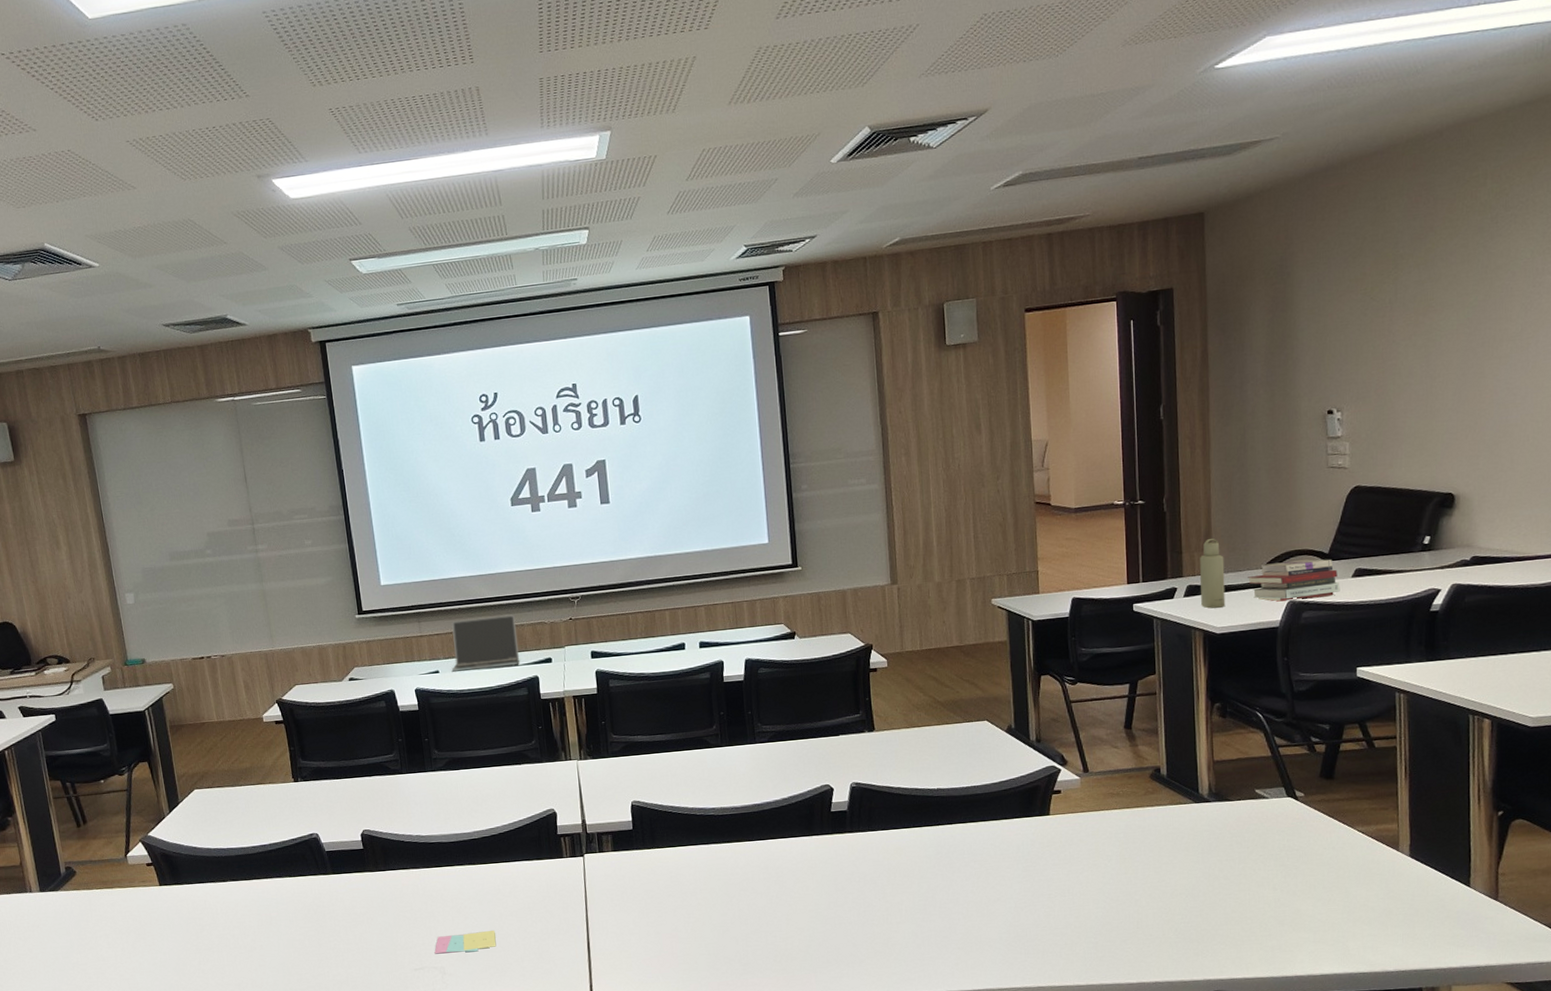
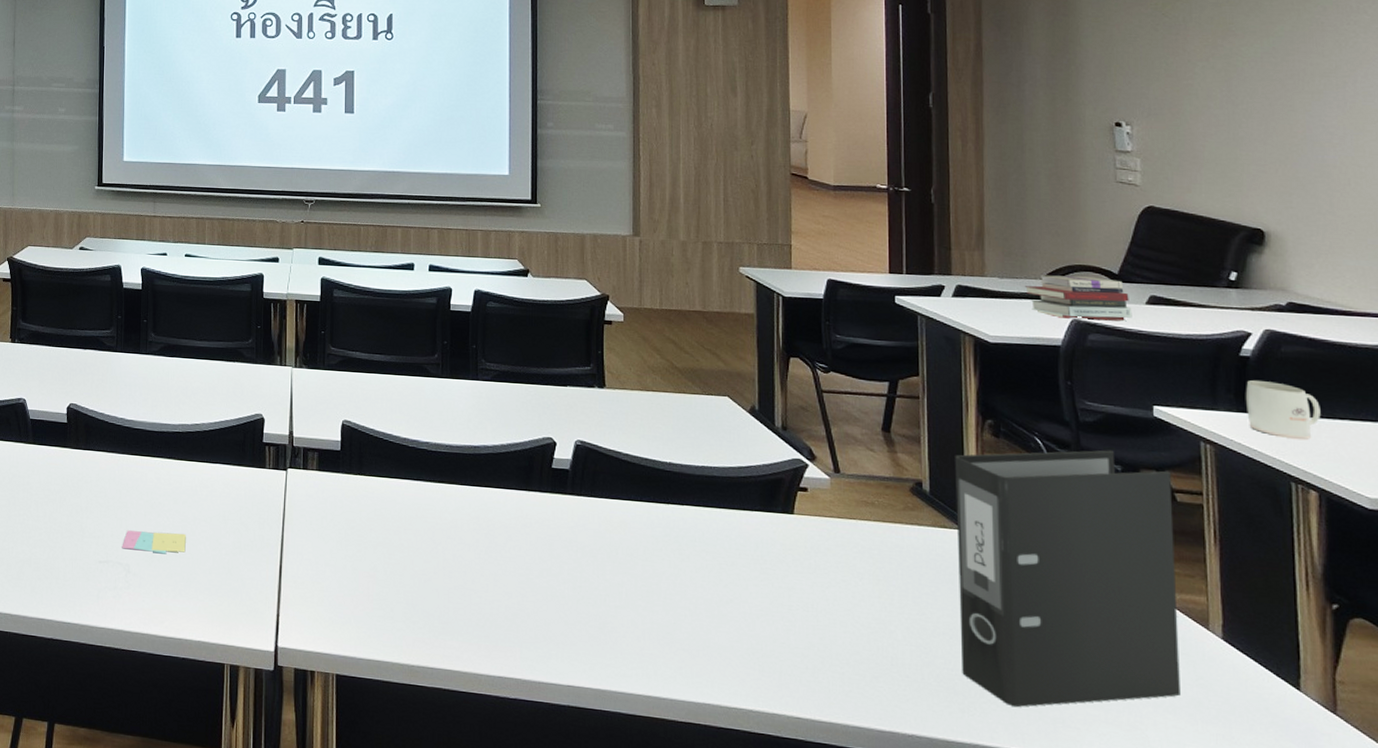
laptop: present [452,614,520,672] -> none [180,206,248,260]
binder: none [1188,712,1375,943] -> present [955,450,1180,707]
bottle: present [1200,539,1226,609] -> none [971,239,1000,315]
mug: none [1433,630,1495,678] -> present [1245,380,1321,440]

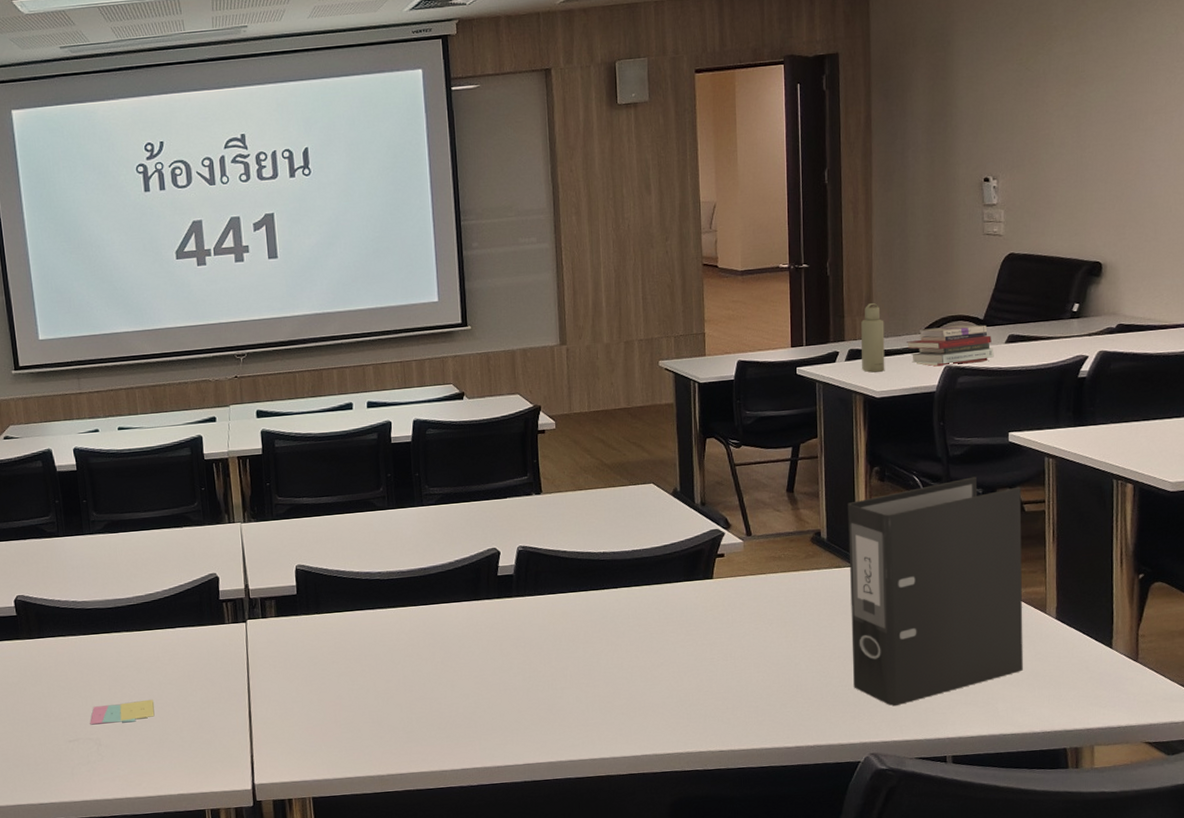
bottle: none [971,239,1000,315] -> present [861,303,885,373]
mug: present [1245,380,1321,440] -> none [1081,396,1138,443]

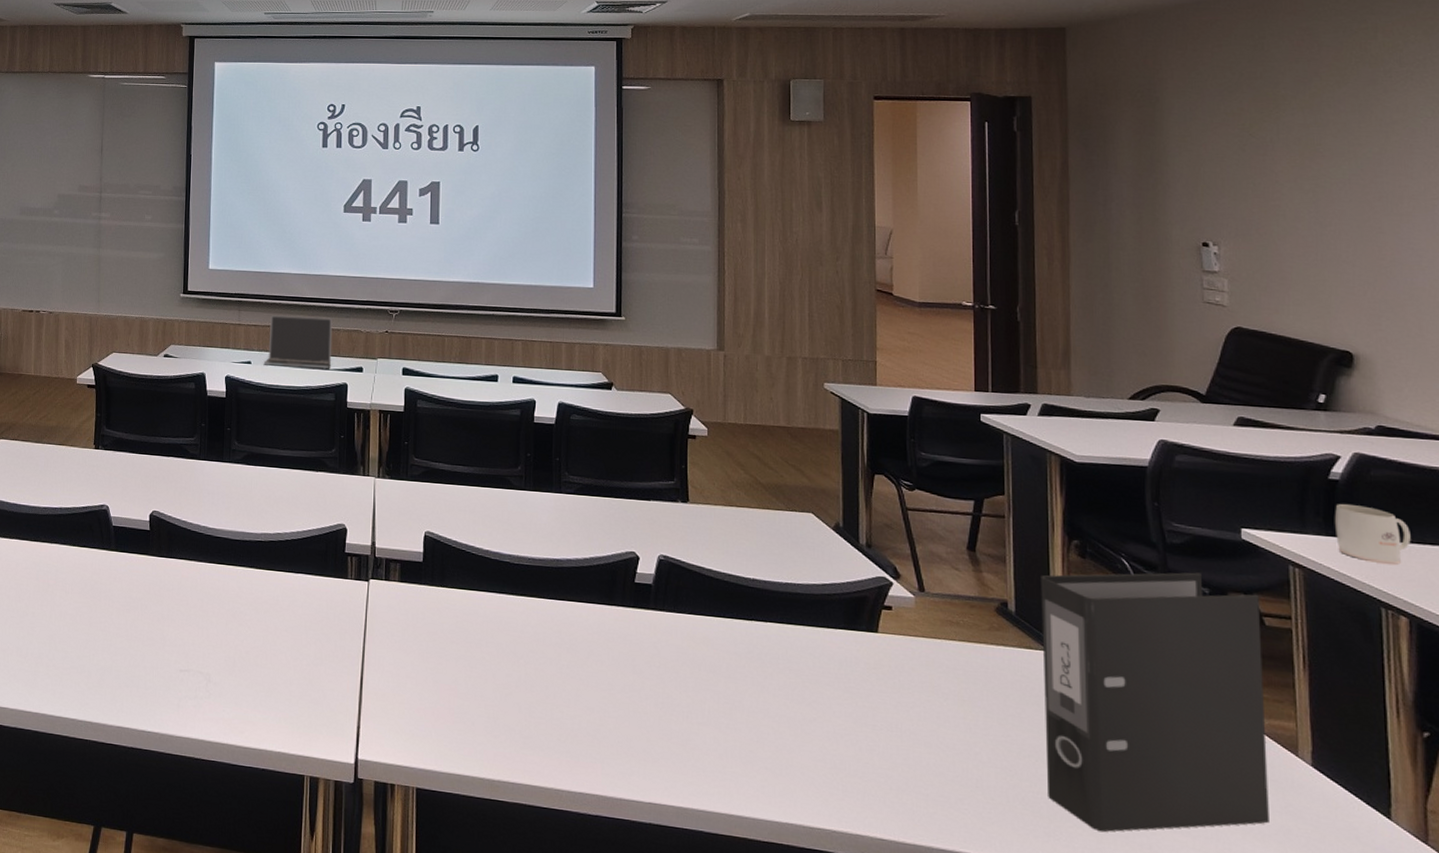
sticky notes: present [90,699,155,724] -> none [203,639,267,664]
laptop: none [112,371,183,431] -> present [264,314,333,369]
bottle: present [861,303,885,373] -> none [1057,358,1086,434]
books: present [907,324,994,367] -> none [1112,394,1220,443]
mug: none [1081,396,1138,443] -> present [1334,504,1411,565]

